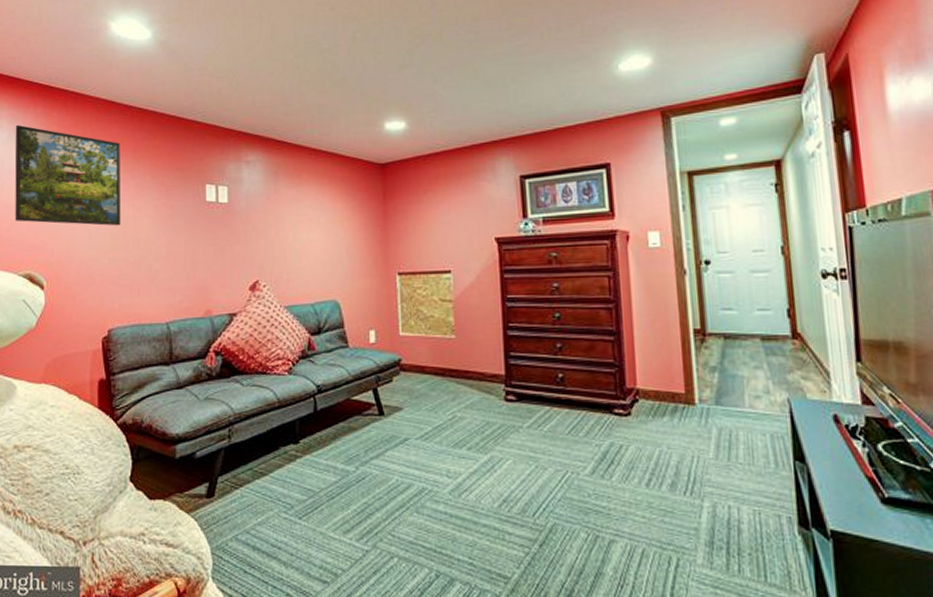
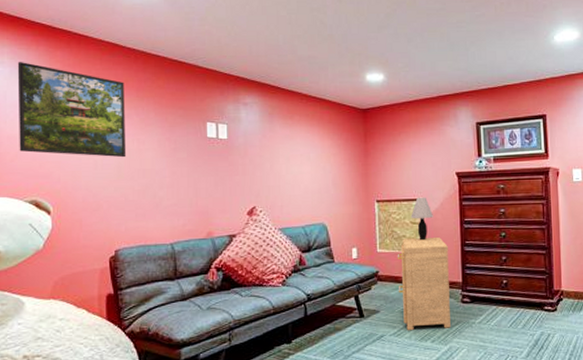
side table: none [423,318,491,433] -> present [397,237,451,330]
table lamp: none [440,268,467,322] -> present [411,197,433,241]

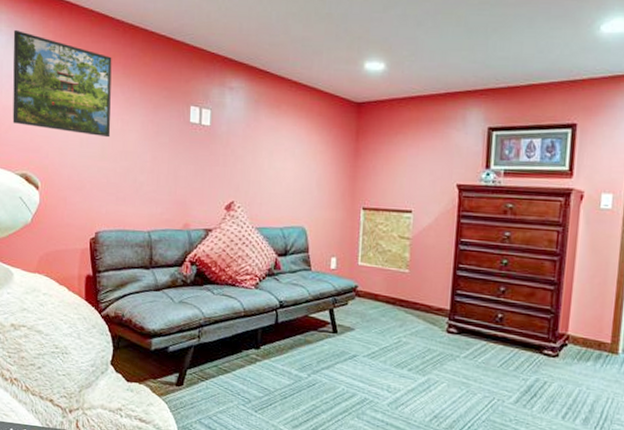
side table: present [397,237,451,330] -> none [376,254,438,358]
table lamp: present [411,197,433,241] -> none [399,208,425,258]

